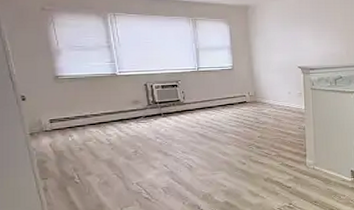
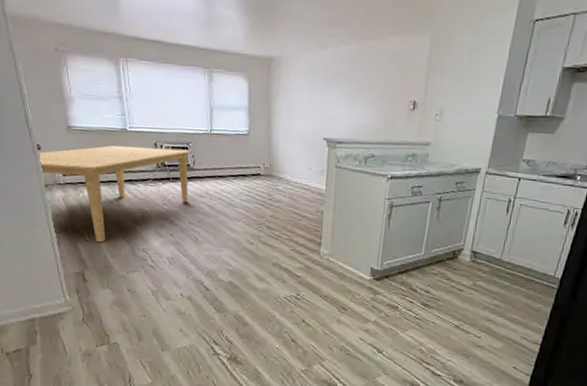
dining table: none [22,87,182,183] -> present [37,145,193,243]

